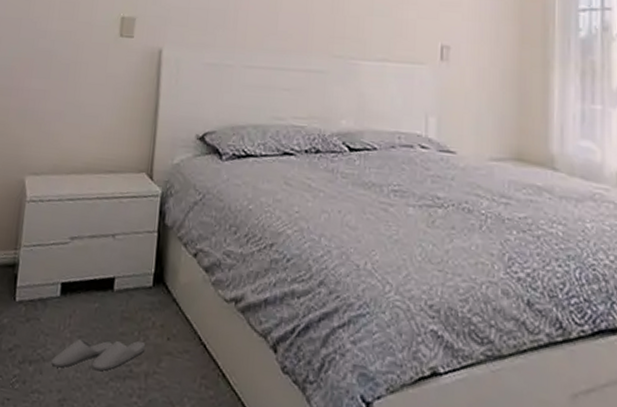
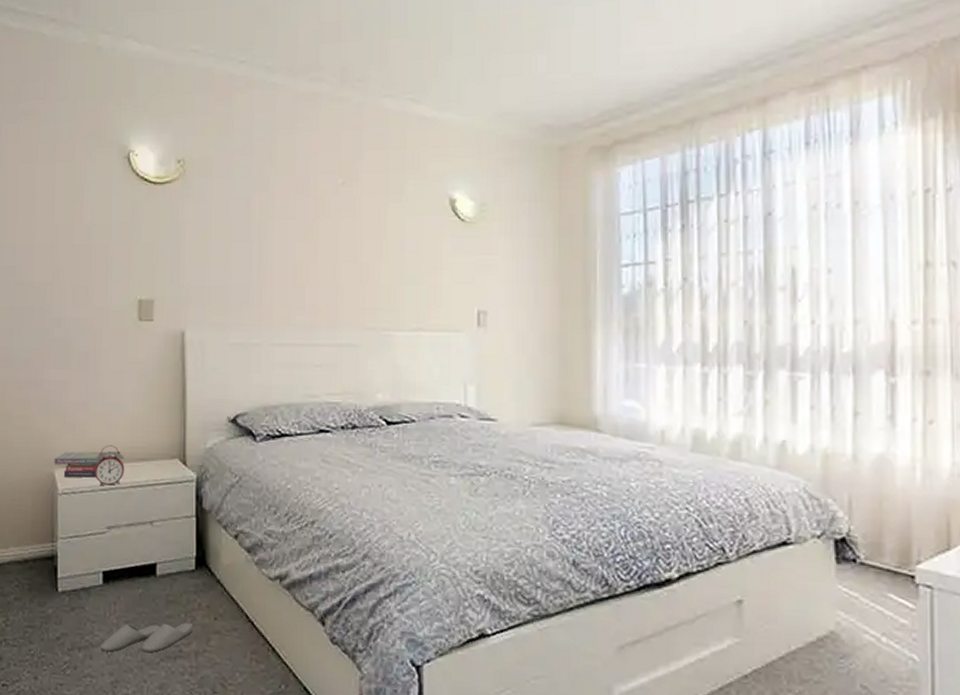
books: none [25,159,85,187] -> present [54,451,115,478]
alarm clock: none [63,155,93,196] -> present [95,445,125,486]

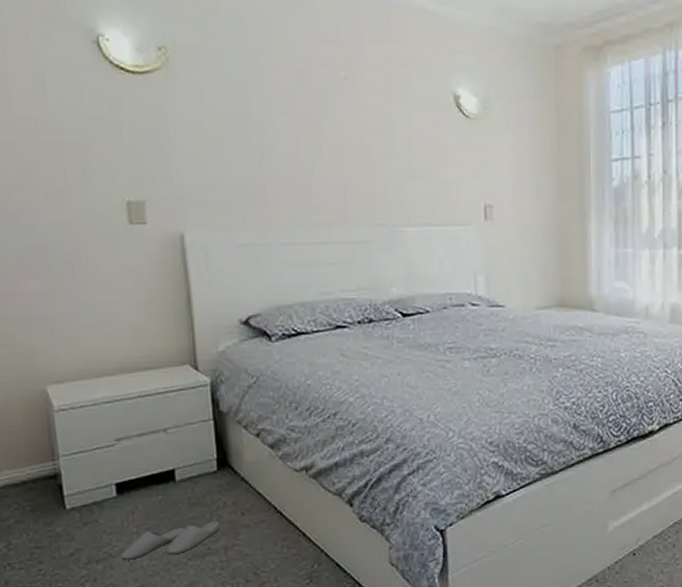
books: present [54,451,115,478] -> none [44,363,117,394]
alarm clock: present [95,445,125,486] -> none [94,356,130,399]

